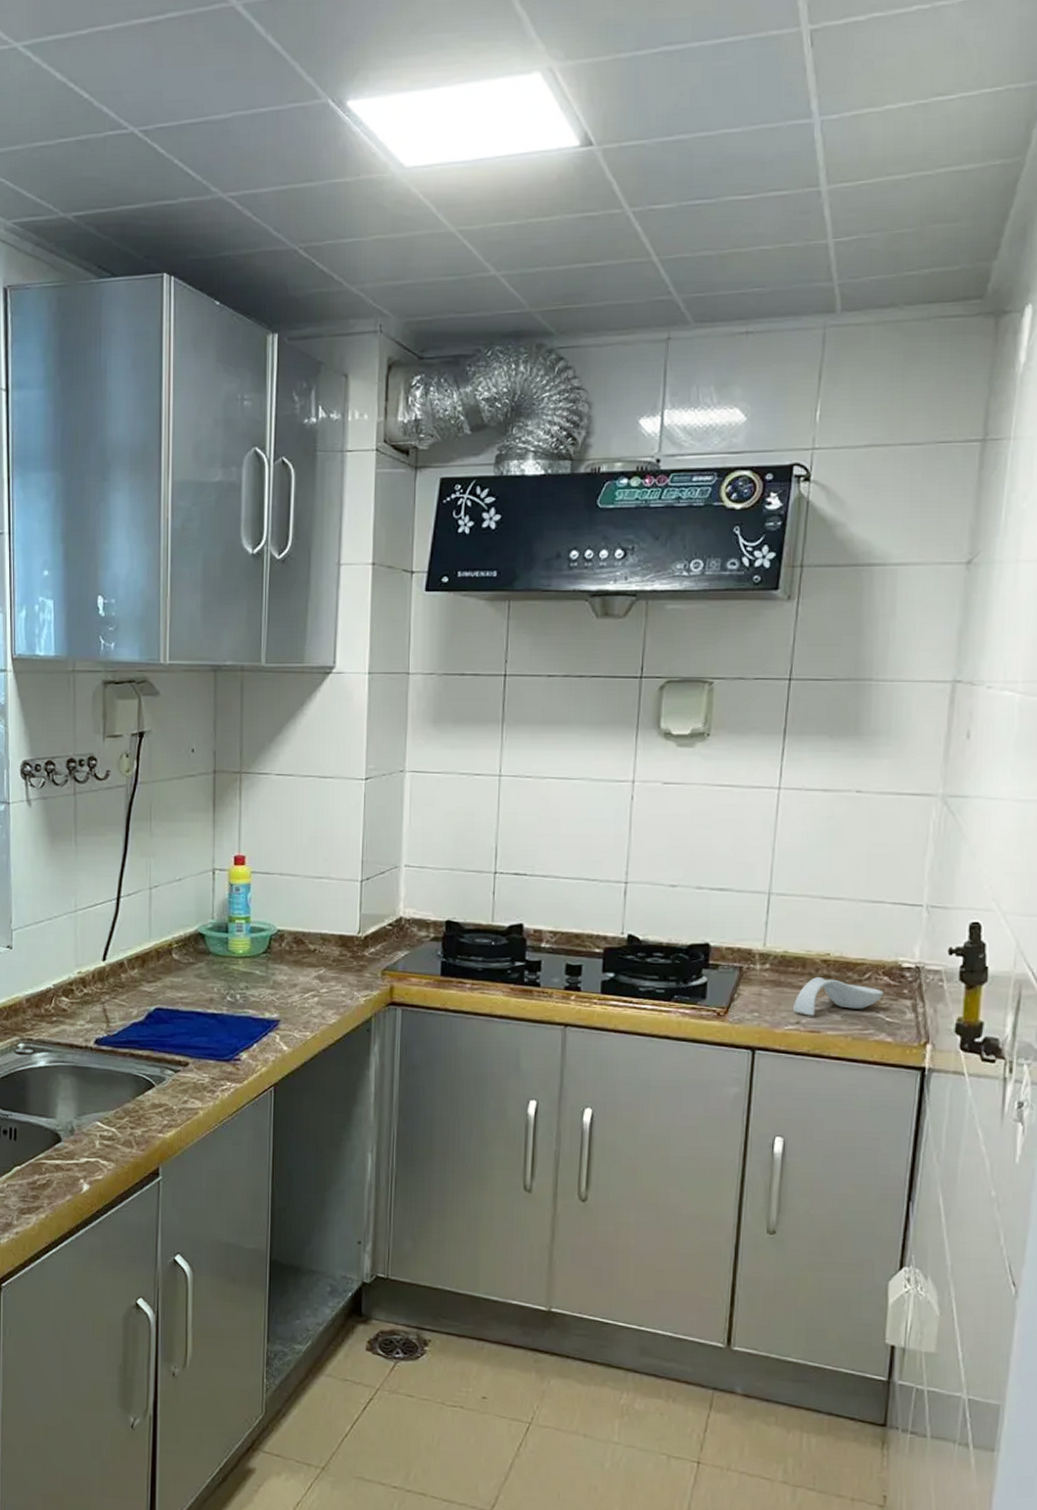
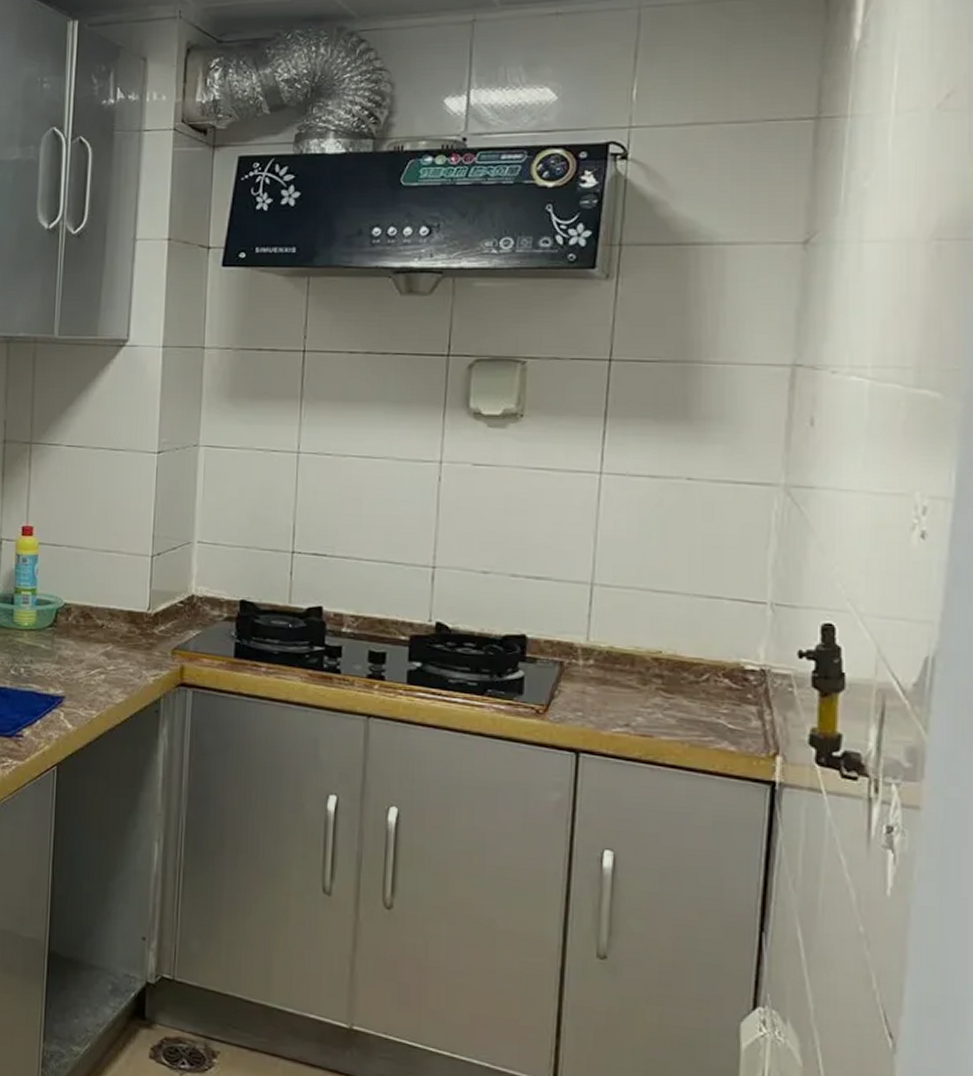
spoon rest: present [793,976,883,1016] -> none [622,675,724,719]

